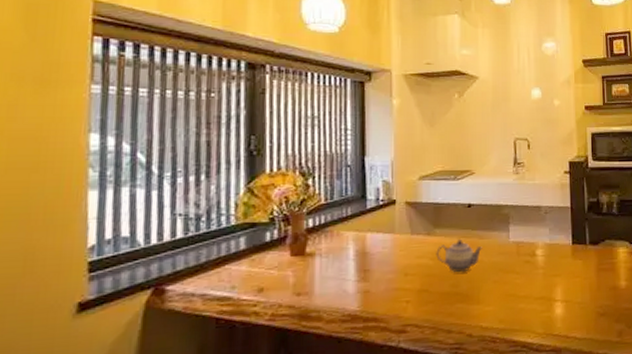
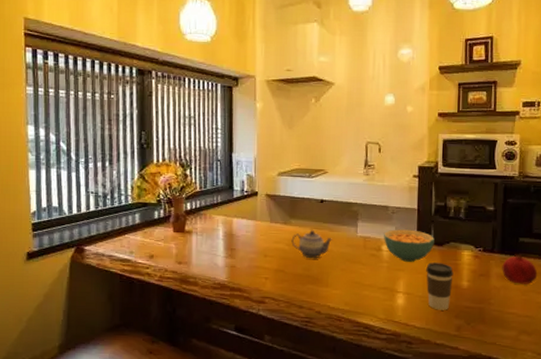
cereal bowl: none [537,230,590,266] -> present [383,229,434,262]
coffee cup: none [583,263,611,316] -> present [426,262,454,310]

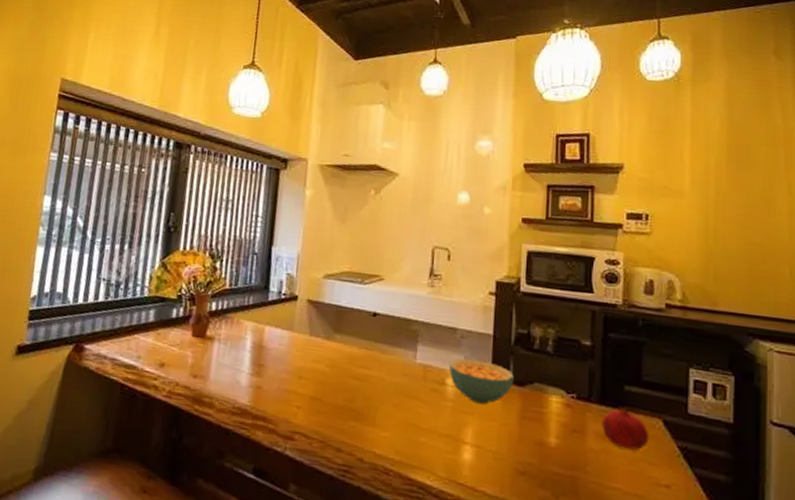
teapot: present [291,230,332,259] -> none [333,350,384,388]
coffee cup: present [426,262,454,310] -> none [502,407,538,475]

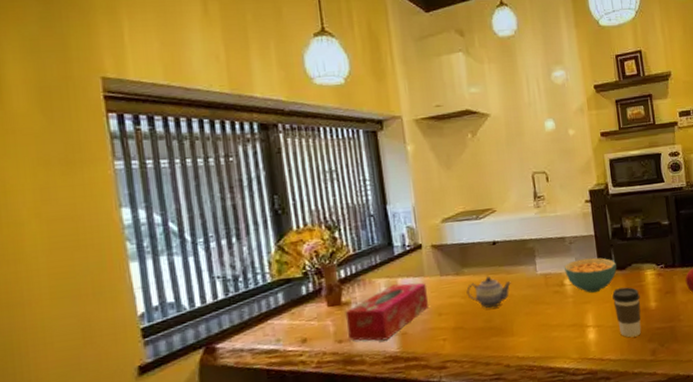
tissue box: none [204,331,293,390] -> present [345,283,428,341]
teapot: none [333,350,384,388] -> present [466,276,511,309]
coffee cup: none [502,407,538,475] -> present [612,287,642,338]

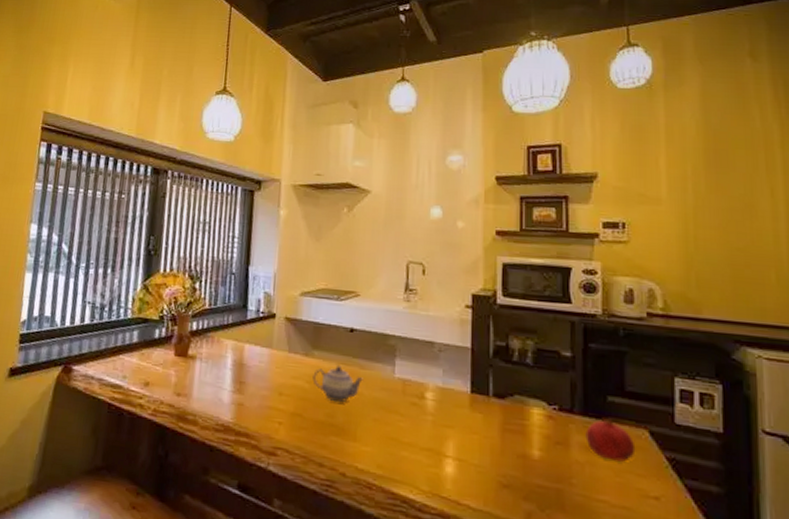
tissue box: present [345,283,428,341] -> none [187,349,272,407]
cereal bowl: present [563,257,617,293] -> none [427,372,494,417]
coffee cup: present [612,287,642,338] -> none [483,420,520,488]

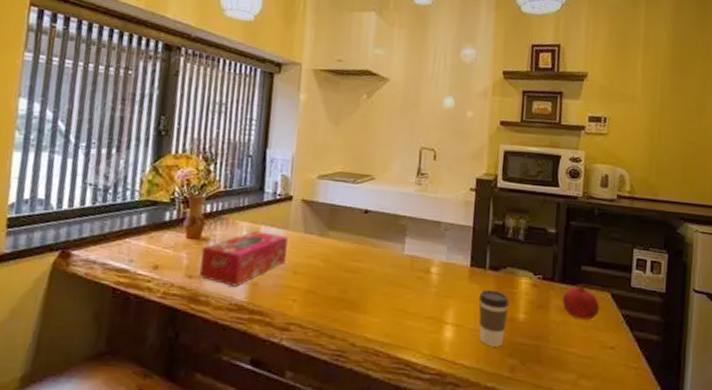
tissue box: none [187,349,272,407] -> present [199,231,288,287]
teapot: present [312,366,363,403] -> none [327,245,375,279]
coffee cup: none [483,420,520,488] -> present [478,289,509,347]

